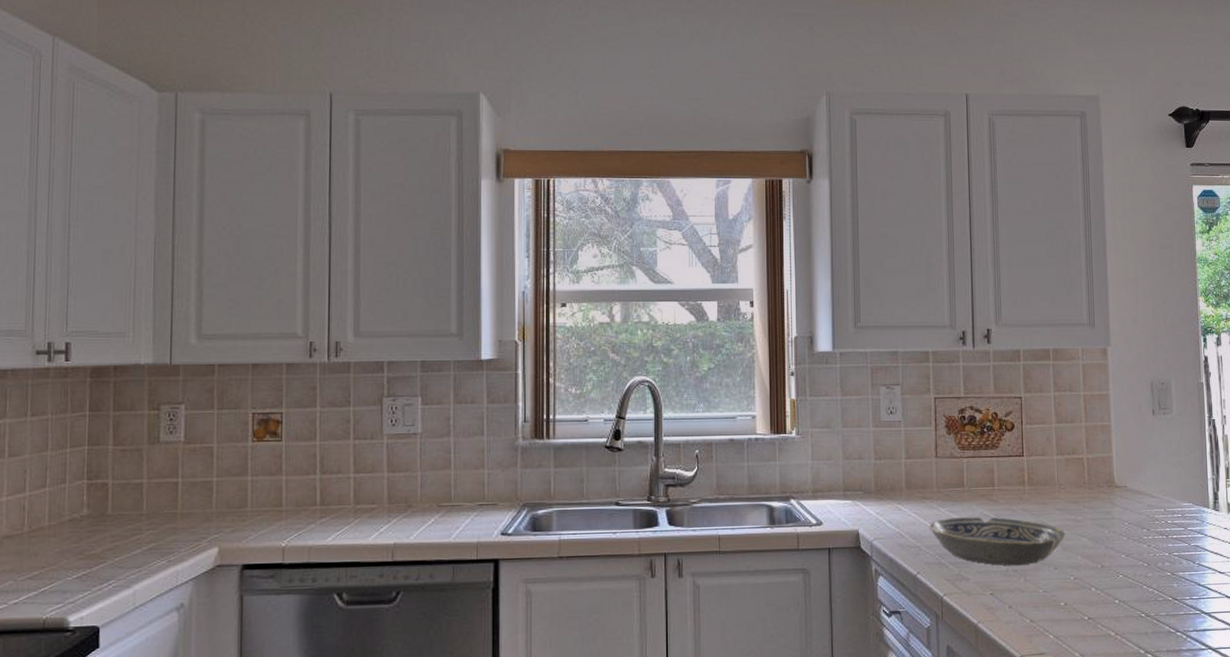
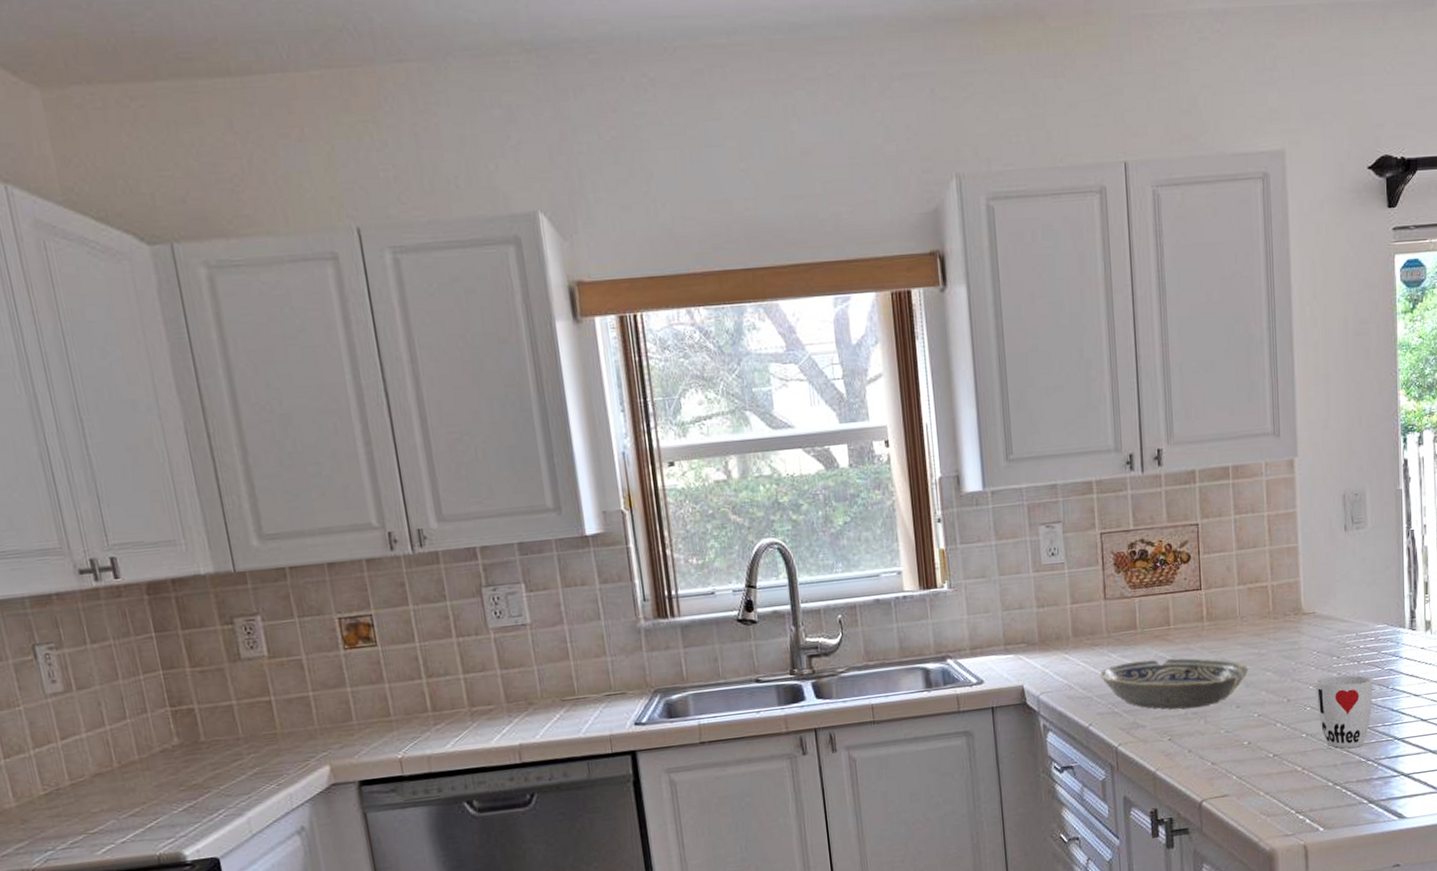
cup: none [1126,547,1181,618] -> present [1314,675,1373,749]

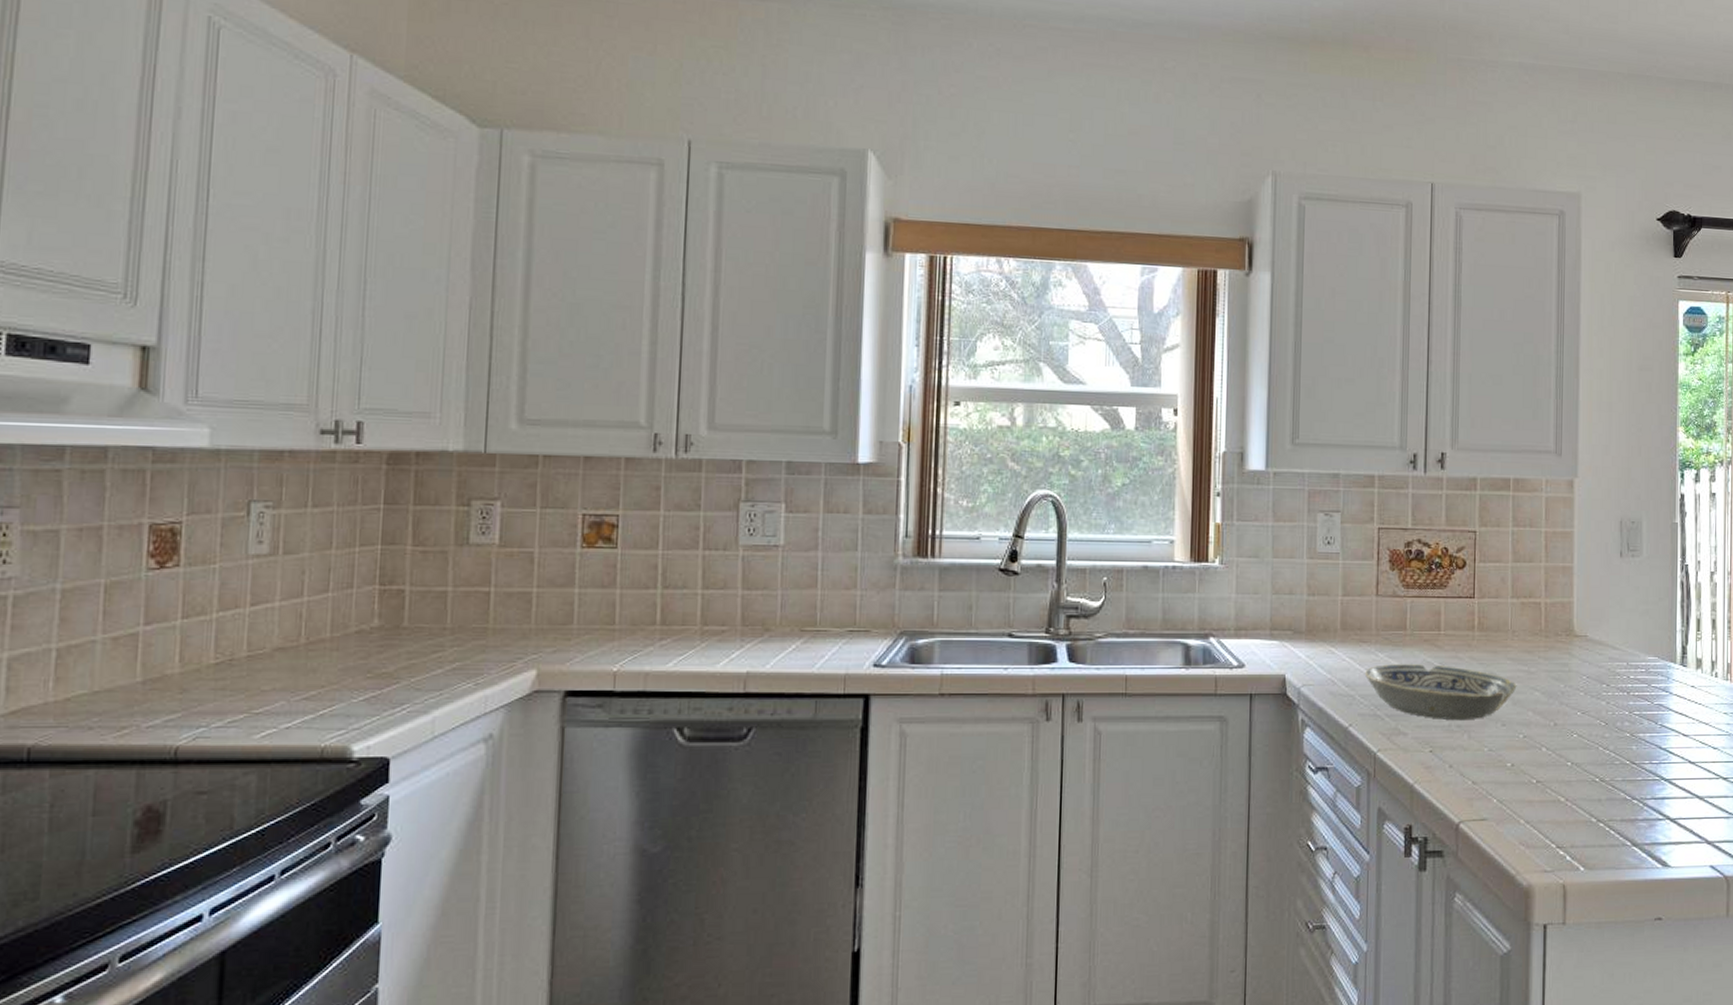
cup: present [1314,675,1373,749] -> none [1583,704,1641,783]

